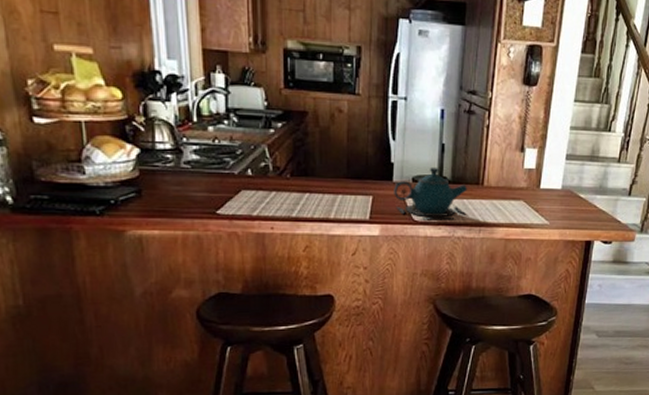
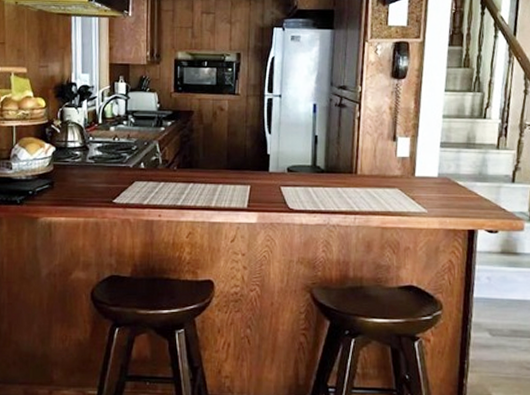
teapot: present [394,167,468,219] -> none [270,157,342,207]

